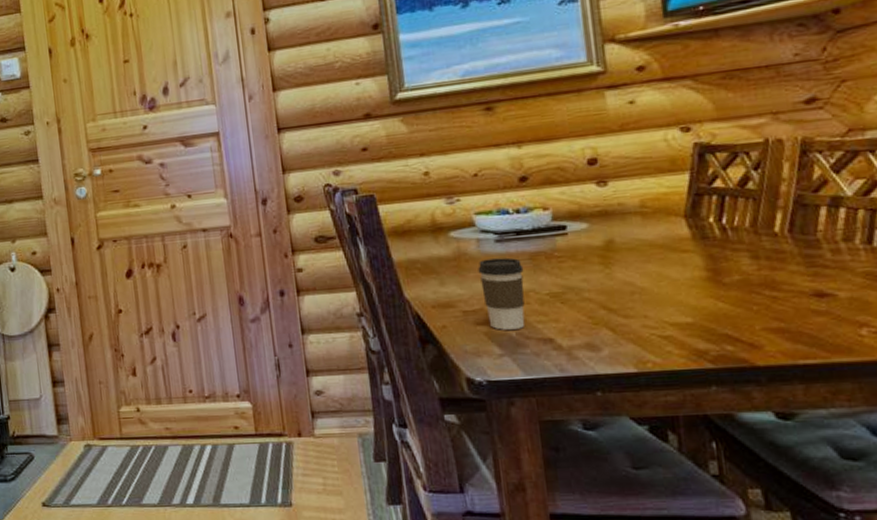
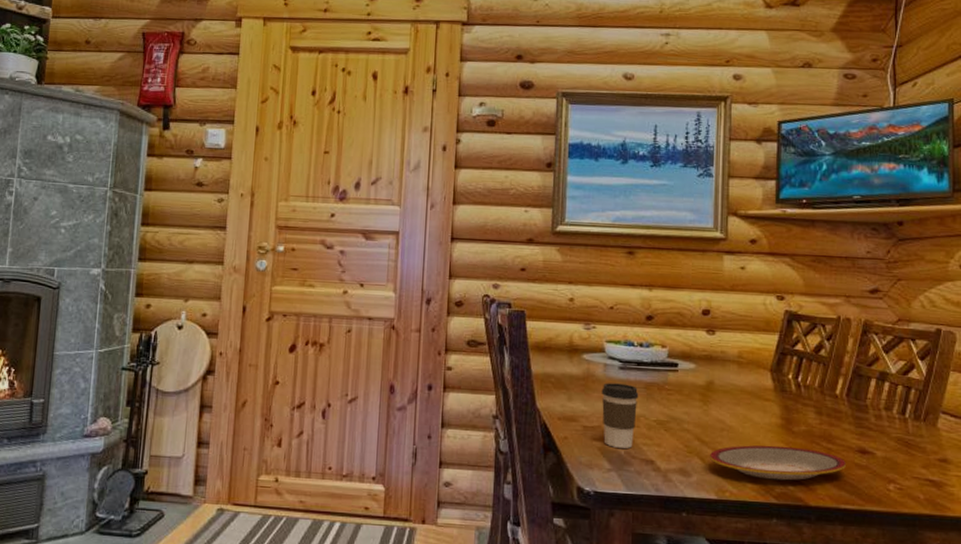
plate: none [620,301,799,343] -> present [709,445,846,481]

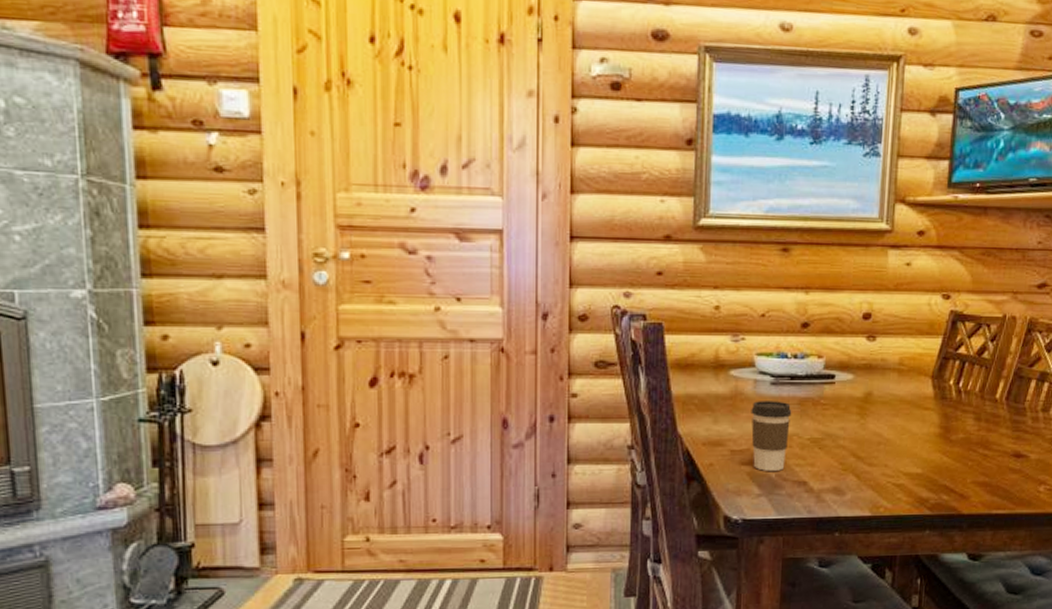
plate: present [709,445,846,481] -> none [864,456,1000,491]

